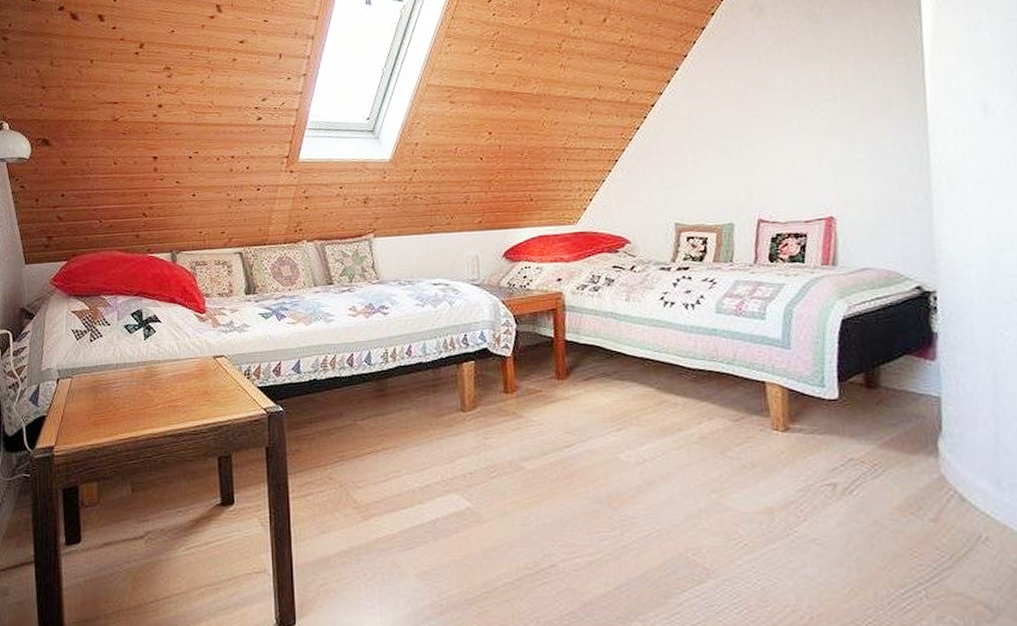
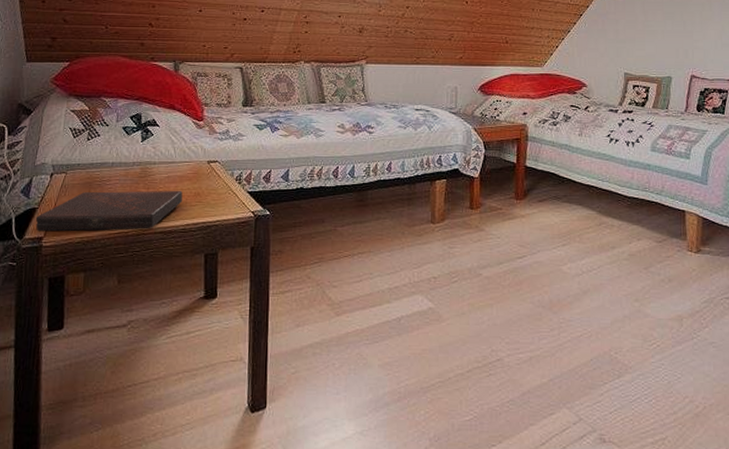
book: none [45,389,190,440] -> present [35,190,183,232]

